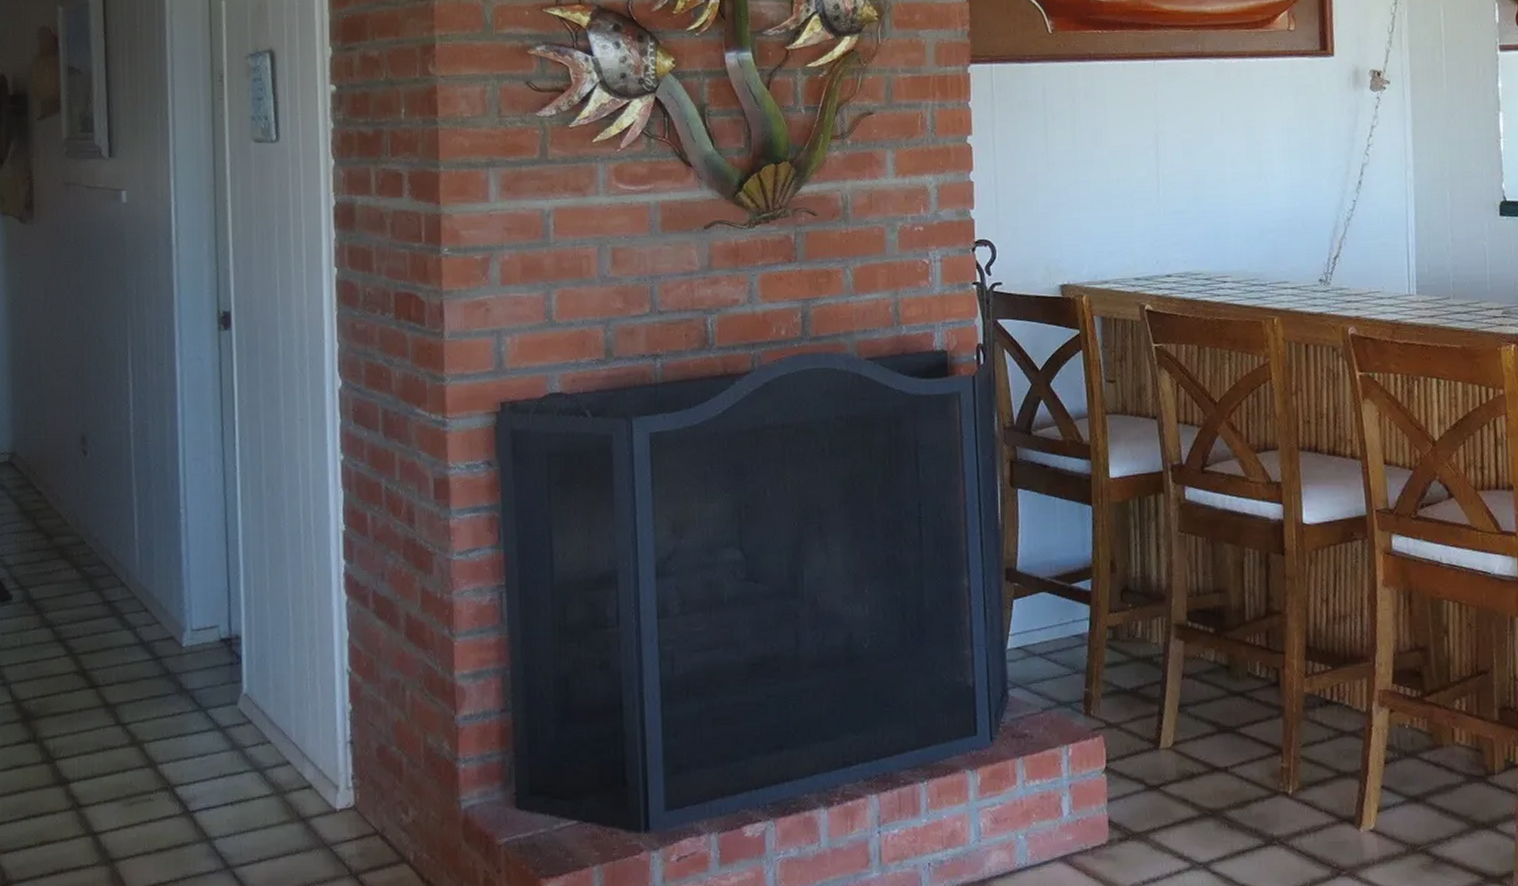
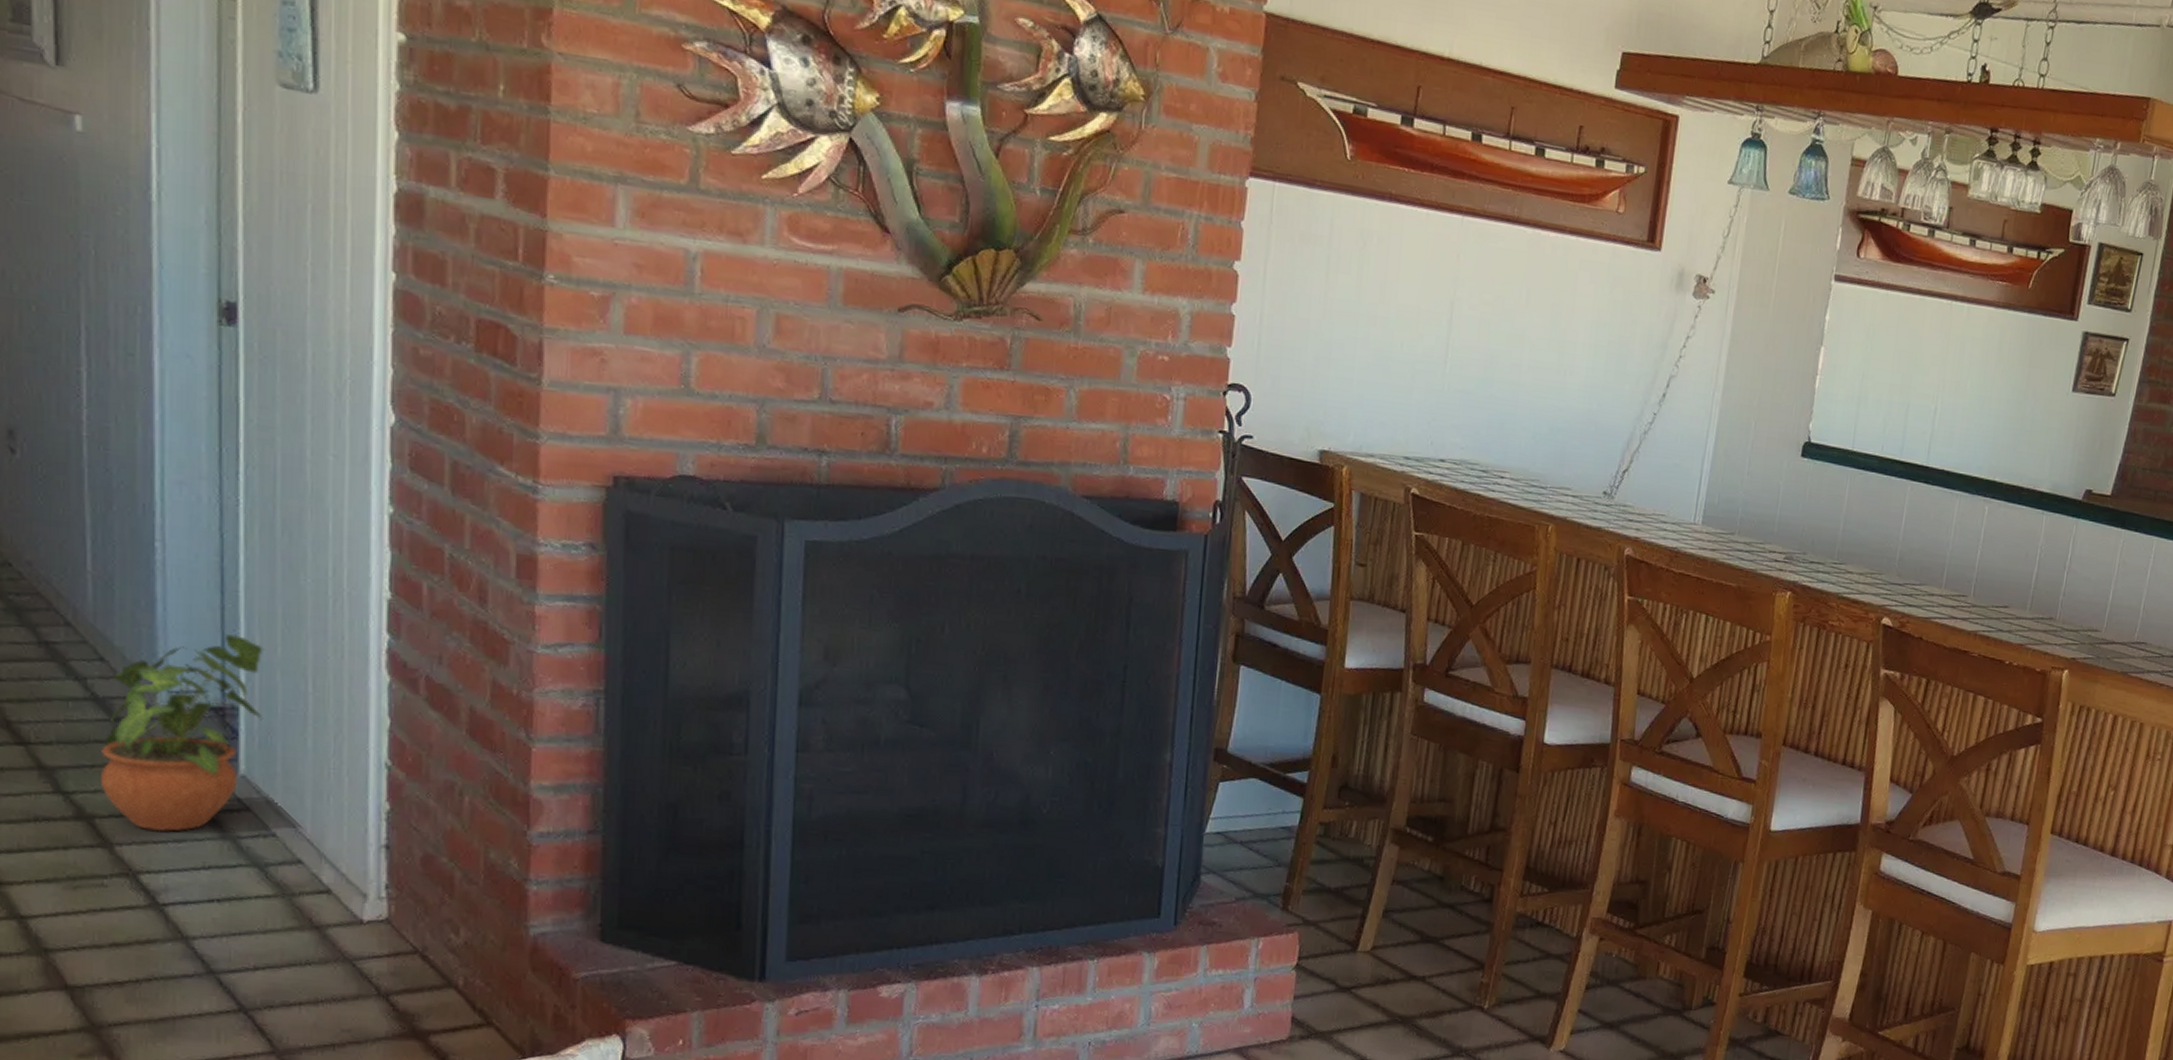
potted plant: none [147,577,259,750] -> present [101,634,265,832]

